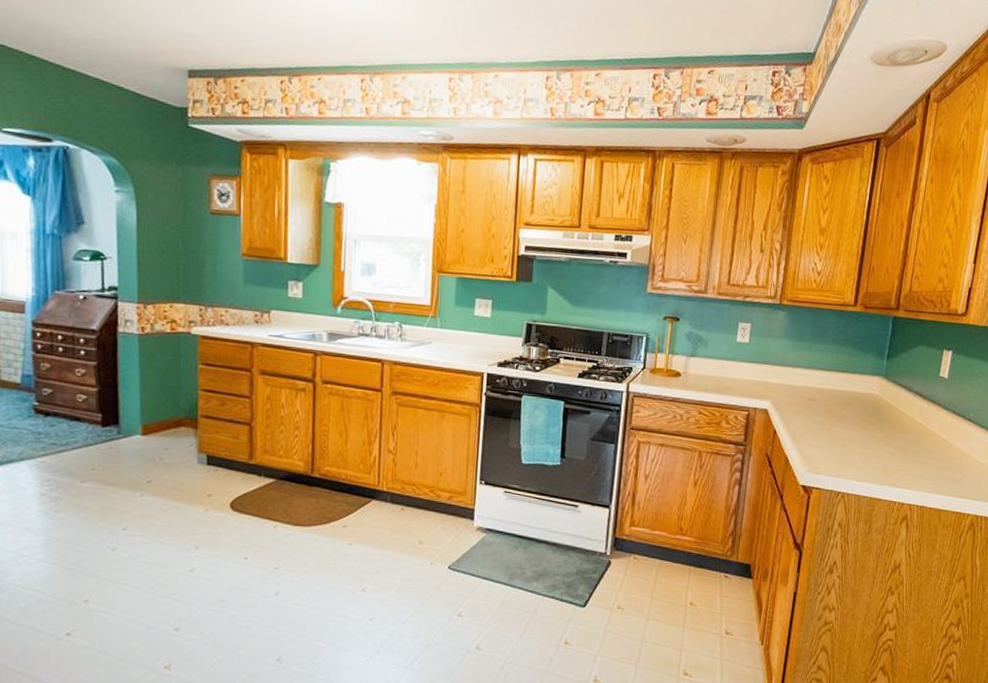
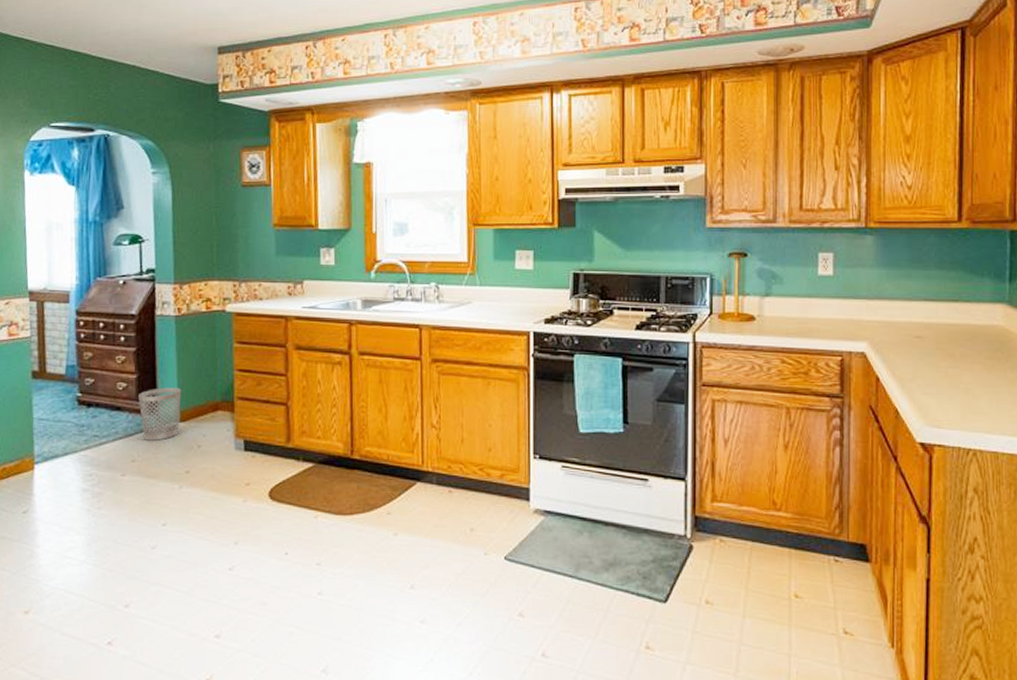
wastebasket: none [99,402,144,452] -> present [138,388,182,441]

